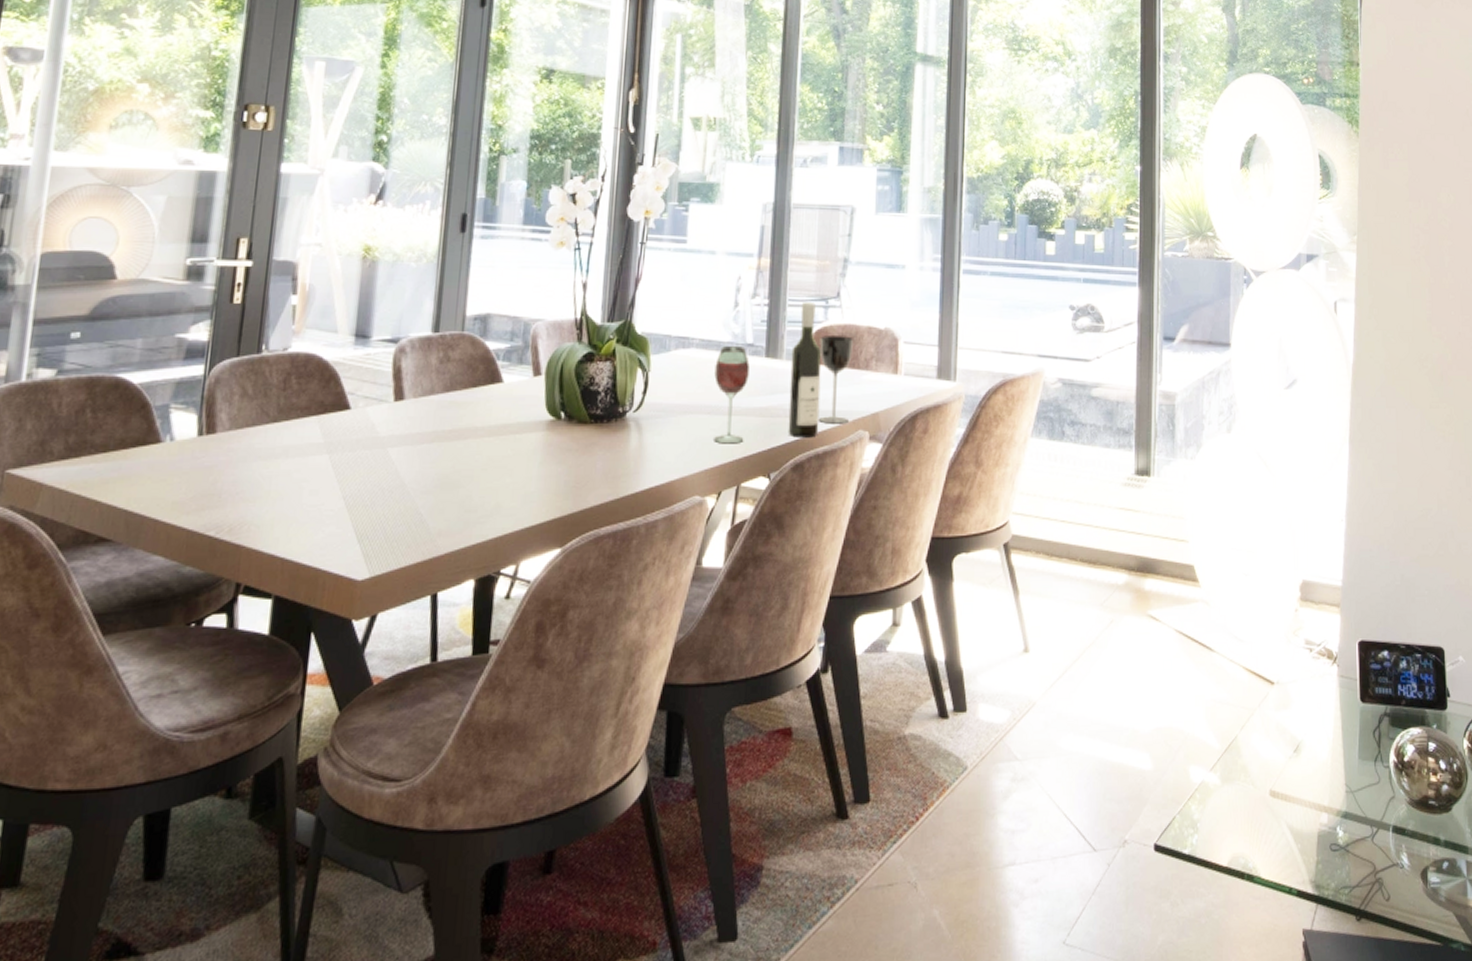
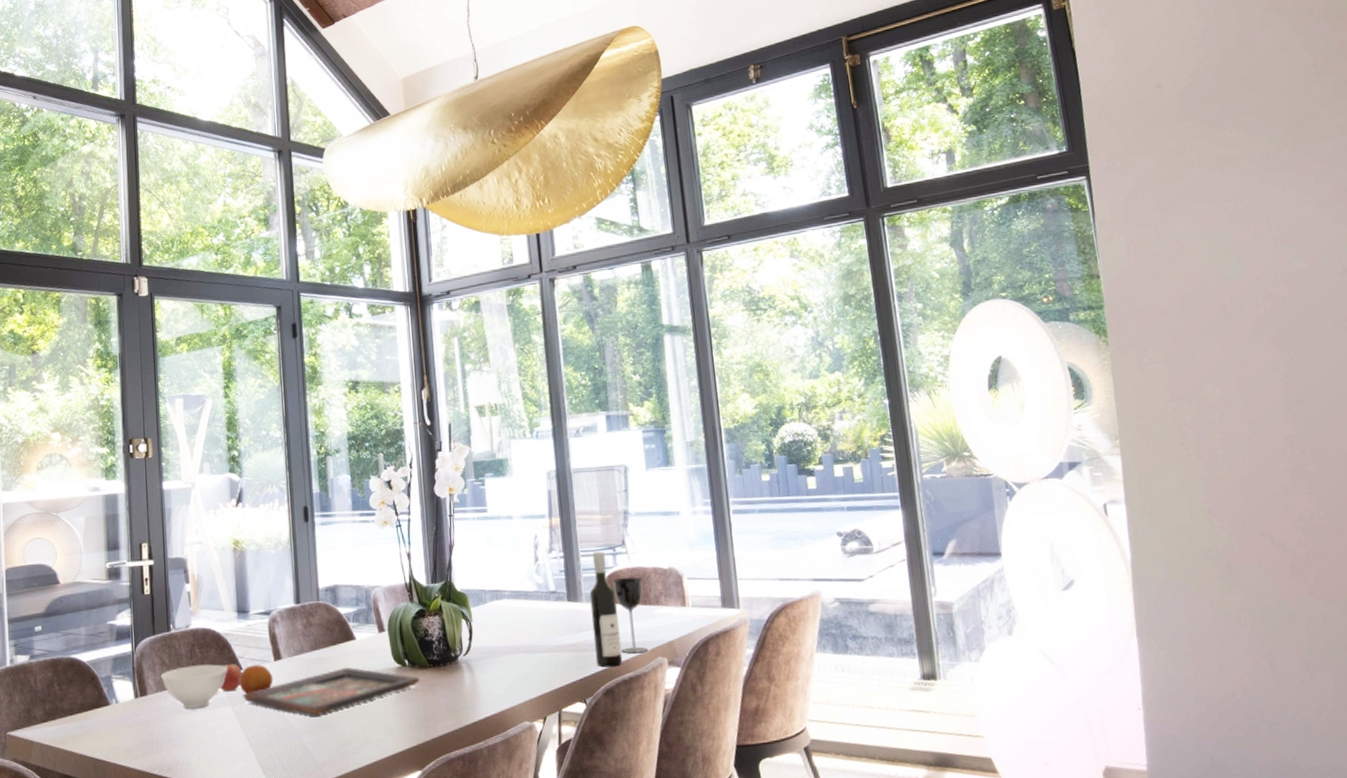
bowl: none [238,399,331,456] -> present [160,664,228,710]
fruit: none [317,398,349,436] -> present [220,662,242,692]
fruit: none [342,405,390,441] -> present [238,665,274,695]
decorative tray: none [347,415,575,474] -> present [244,667,419,716]
wineglass: present [714,346,750,444] -> none [525,594,559,677]

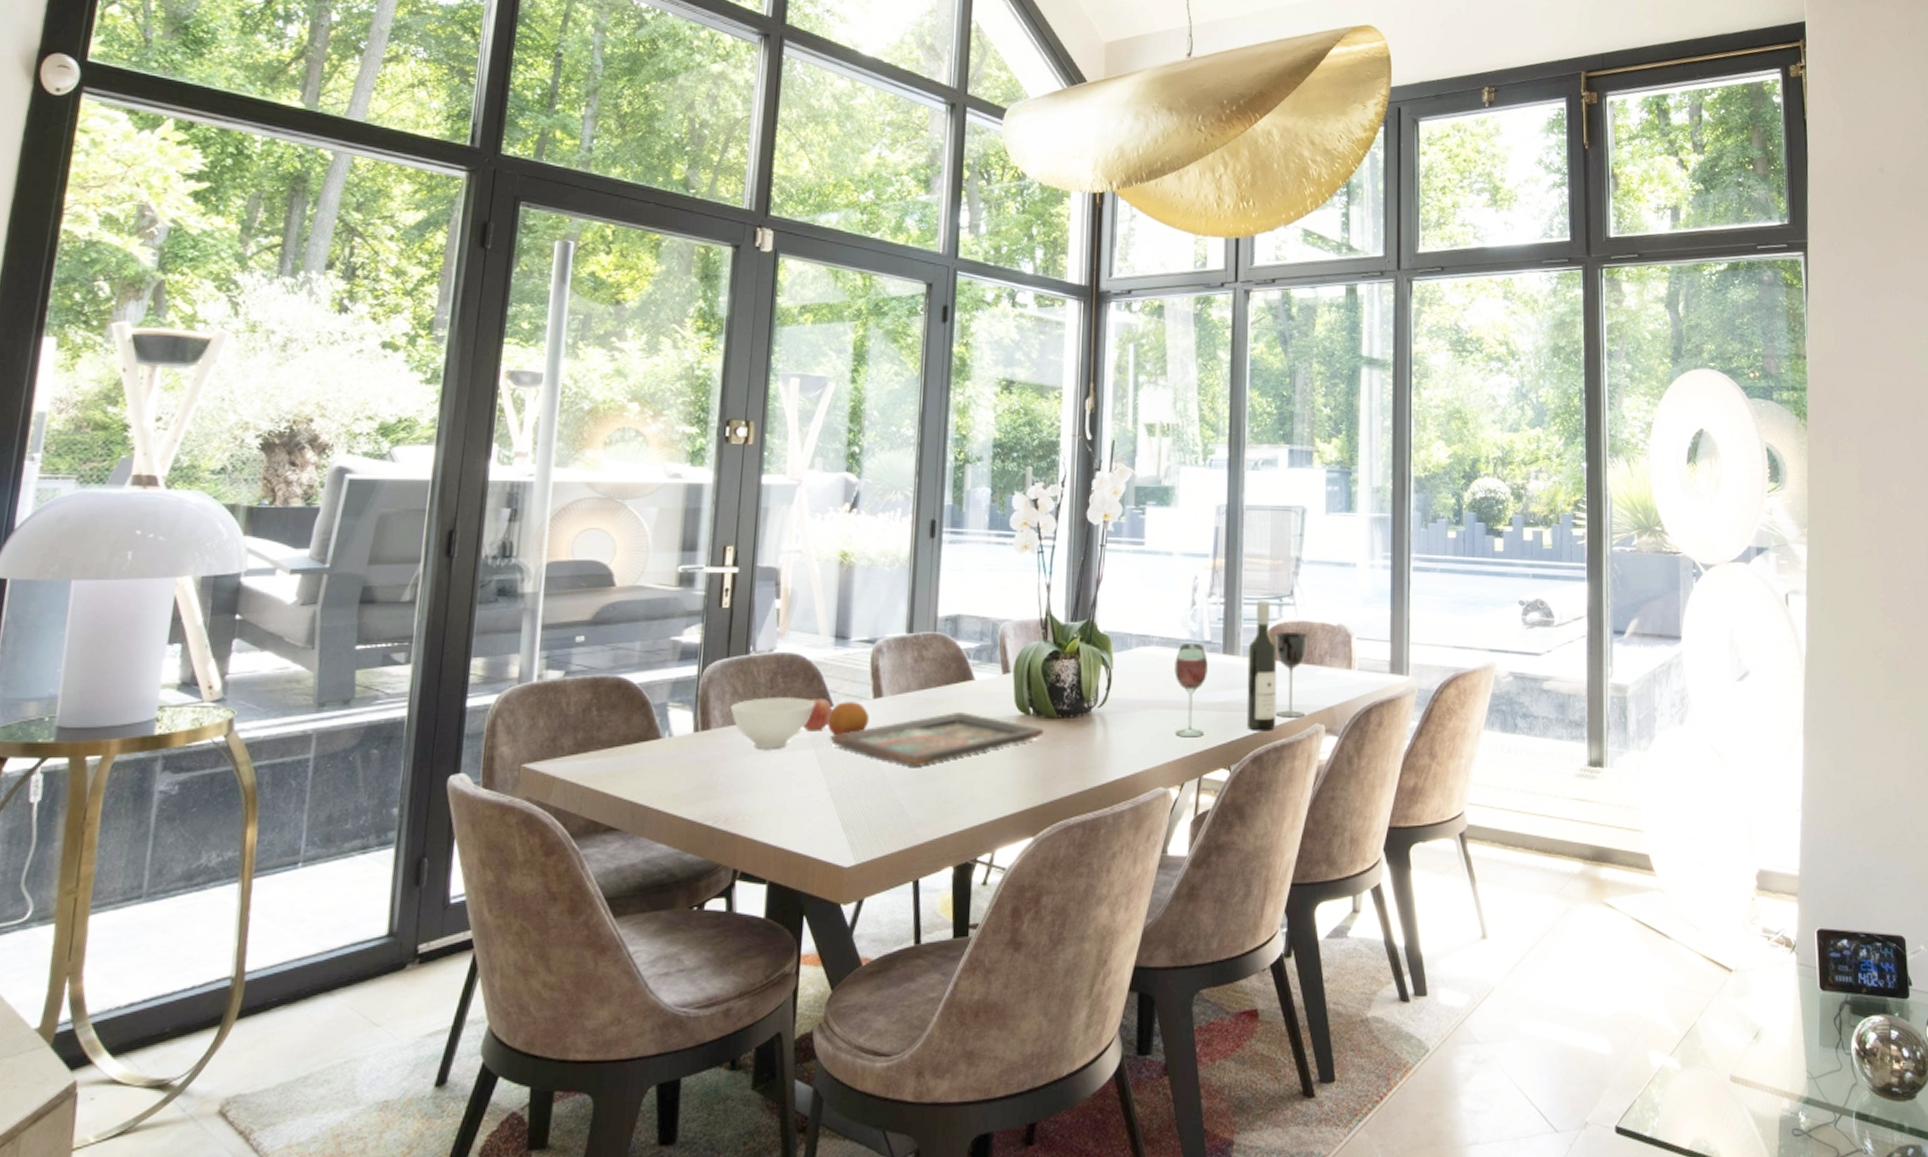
wineglass: none [525,594,559,677] -> present [1174,644,1208,738]

